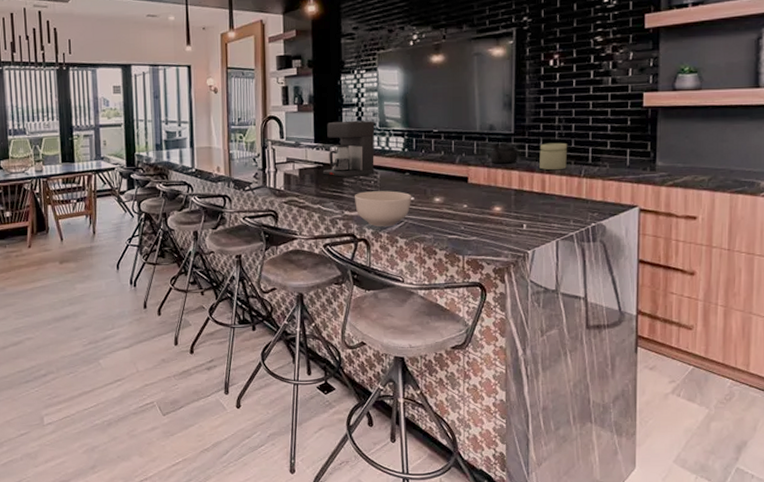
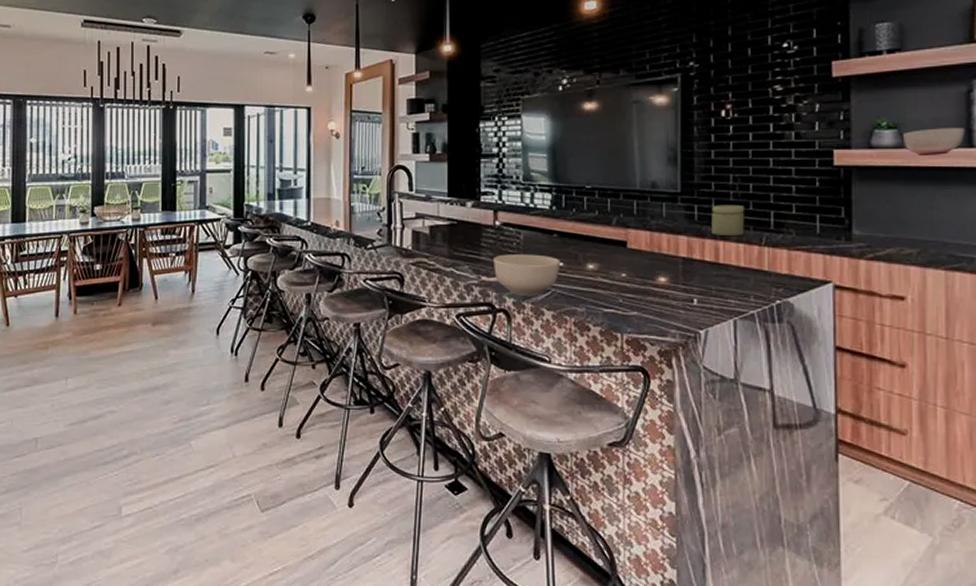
coffee maker: present [322,120,375,178] -> none [456,173,518,238]
kettle: present [490,142,519,164] -> none [653,202,687,227]
bowl: none [701,70,754,97] -> present [902,127,965,157]

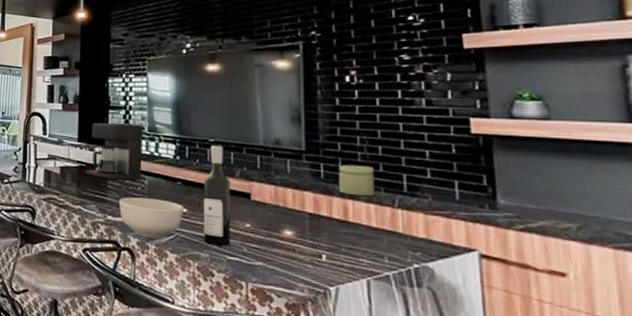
coffee maker: none [456,173,518,238] -> present [85,123,143,181]
bottle: none [579,192,608,298] -> present [203,145,231,246]
bowl: present [902,127,965,157] -> none [548,101,624,130]

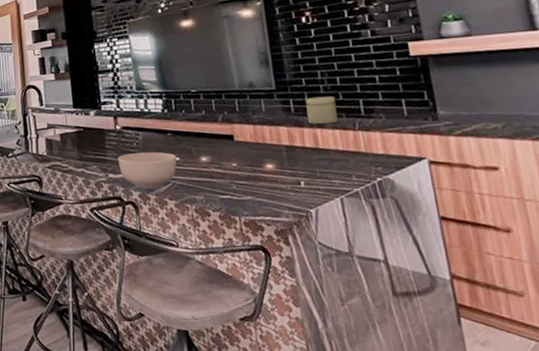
coffee maker: present [85,123,143,181] -> none [83,85,136,141]
bottle: present [203,145,231,246] -> none [191,94,222,187]

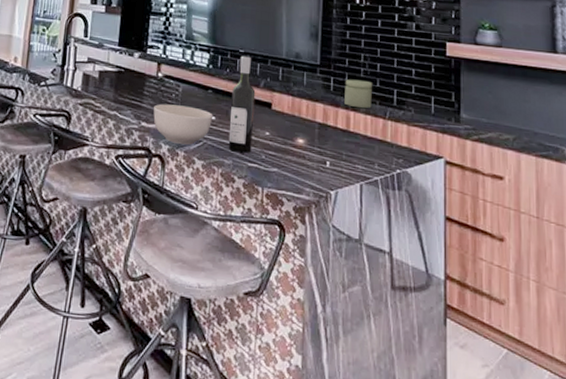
bottle: none [191,94,222,187] -> present [228,56,256,153]

